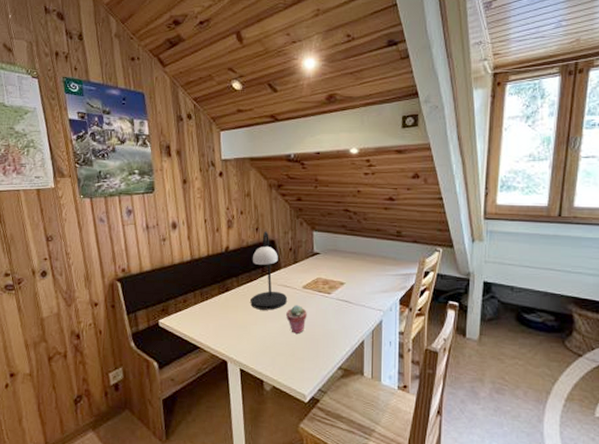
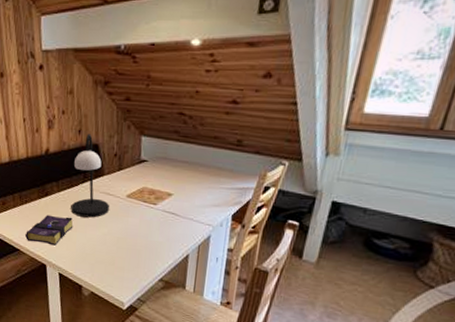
book: none [206,310,253,341] -> present [25,215,73,246]
potted succulent: present [286,305,307,334] -> none [107,214,130,243]

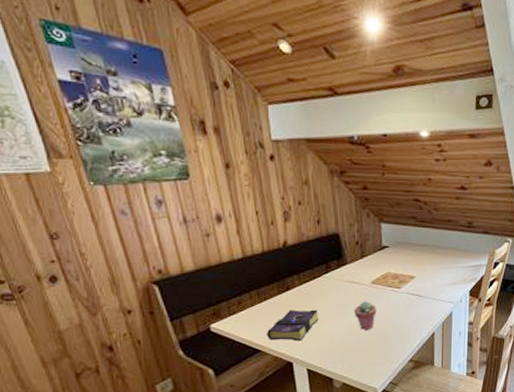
table lamp: present [71,134,110,218] -> none [315,223,356,308]
potted succulent: none [107,214,130,243] -> present [354,301,376,330]

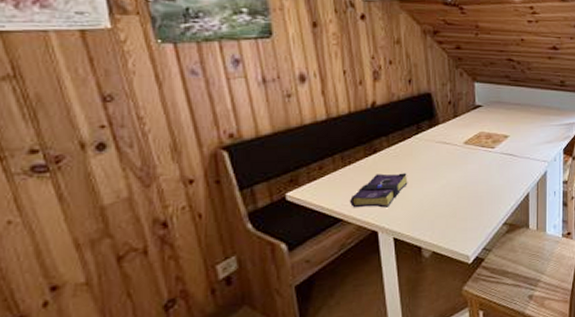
potted succulent: present [354,301,376,330] -> none [446,162,469,193]

